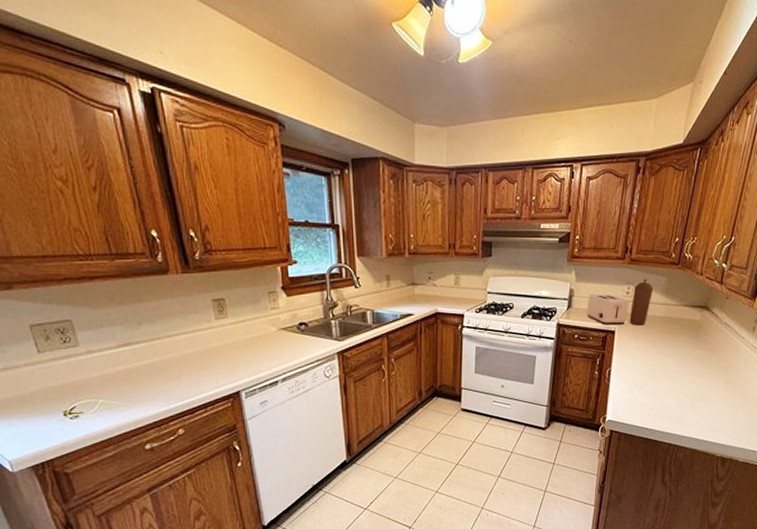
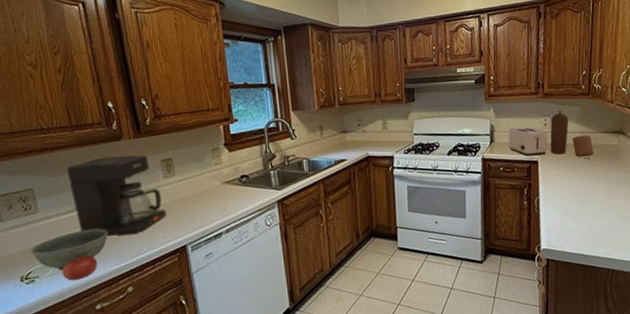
bowl: none [73,368,156,409] -> present [30,229,108,271]
fruit: none [107,395,146,419] -> present [61,255,98,281]
coffee maker: none [108,291,219,376] -> present [67,154,166,236]
canister: none [652,305,680,332] -> present [571,133,600,159]

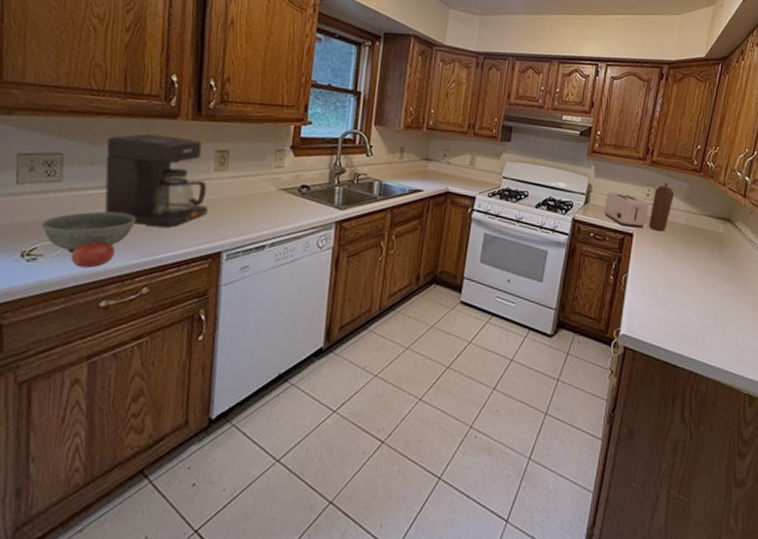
canister: present [571,133,600,159] -> none [673,212,702,242]

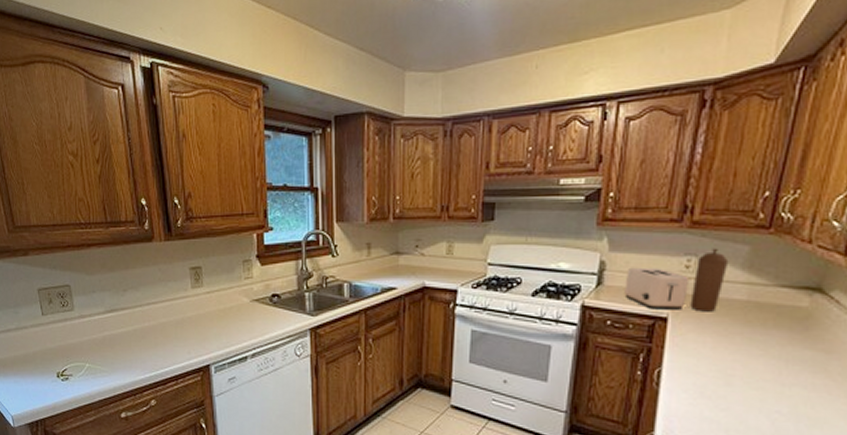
bowl: present [41,211,136,254] -> none [66,334,135,373]
fruit: present [70,241,116,269] -> none [92,361,125,385]
coffee maker: present [104,133,208,227] -> none [100,258,192,344]

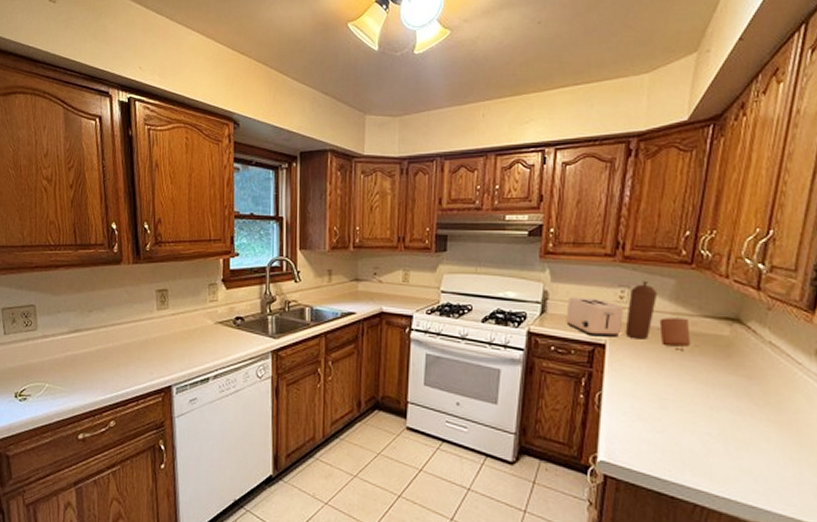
canister: none [727,284,774,323] -> present [657,314,700,350]

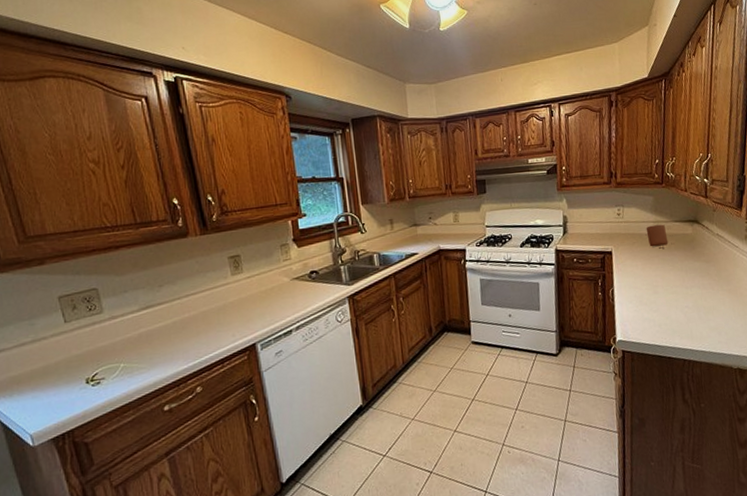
toaster: present [566,297,624,337] -> none [581,217,622,247]
canister: present [625,280,658,339] -> none [623,199,643,245]

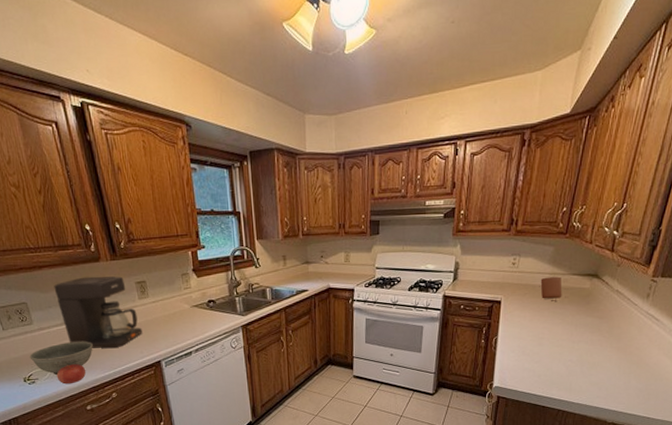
bowl: none [96,328,175,372] -> present [29,341,93,376]
fruit: none [128,356,166,382] -> present [56,364,87,385]
coffee maker: none [132,251,235,336] -> present [54,276,142,348]

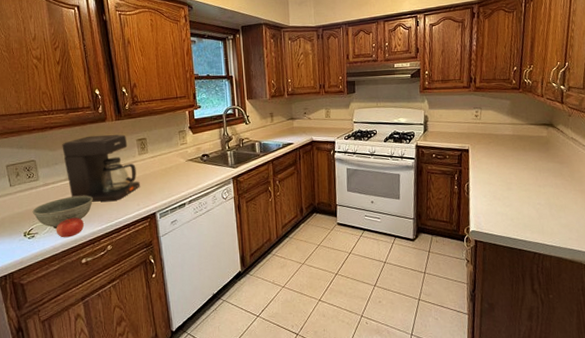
canister: present [539,274,569,301] -> none [501,124,529,149]

